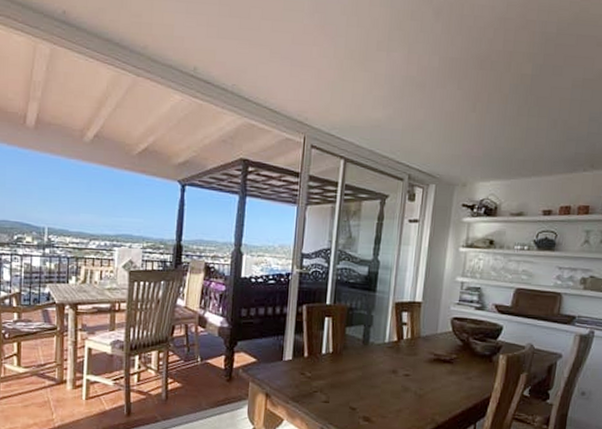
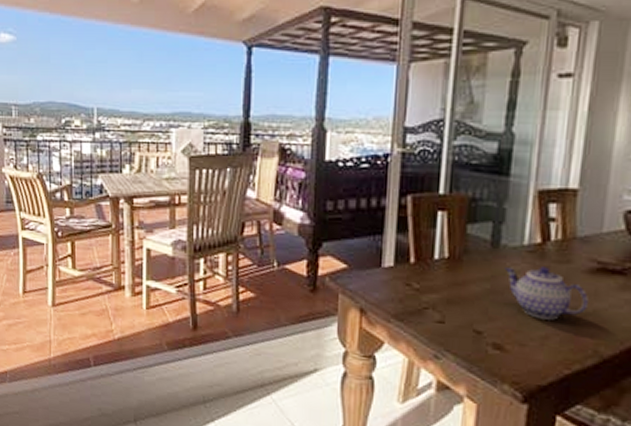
teapot: none [372,358,428,397] -> present [504,266,588,320]

